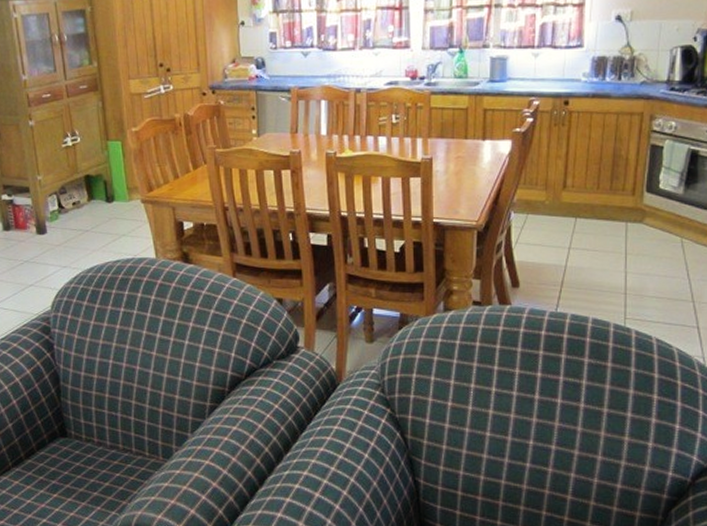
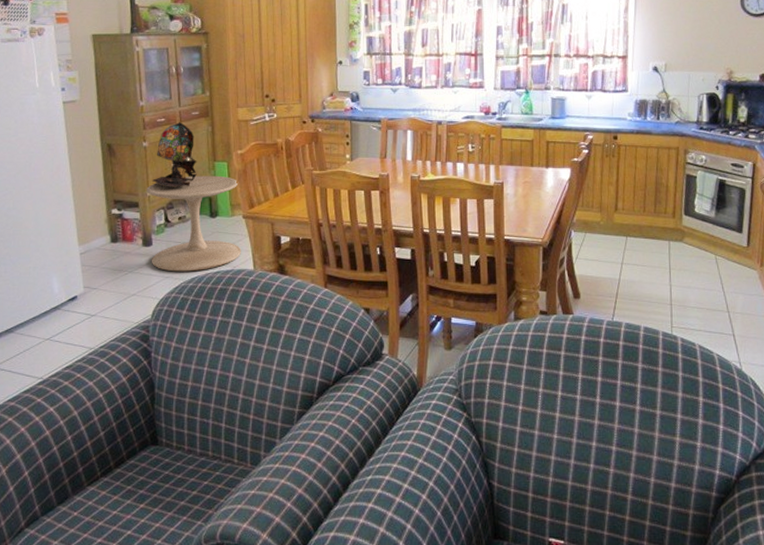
side table: none [36,156,142,261] -> present [146,175,242,272]
table lamp: none [41,96,89,170] -> present [151,121,197,187]

